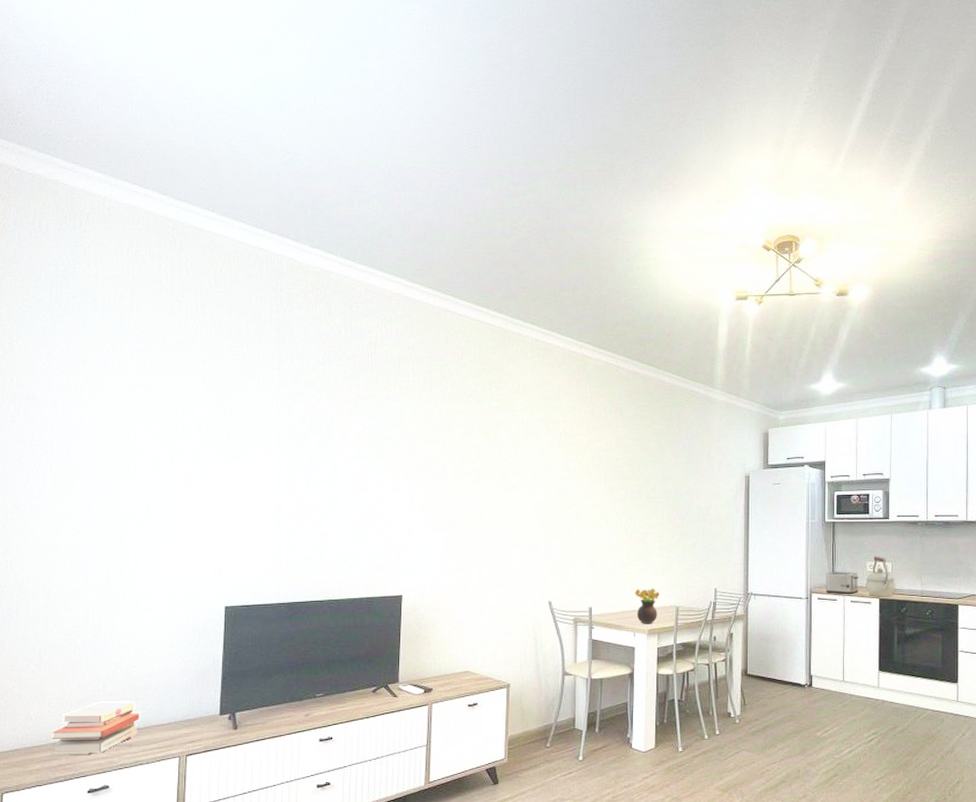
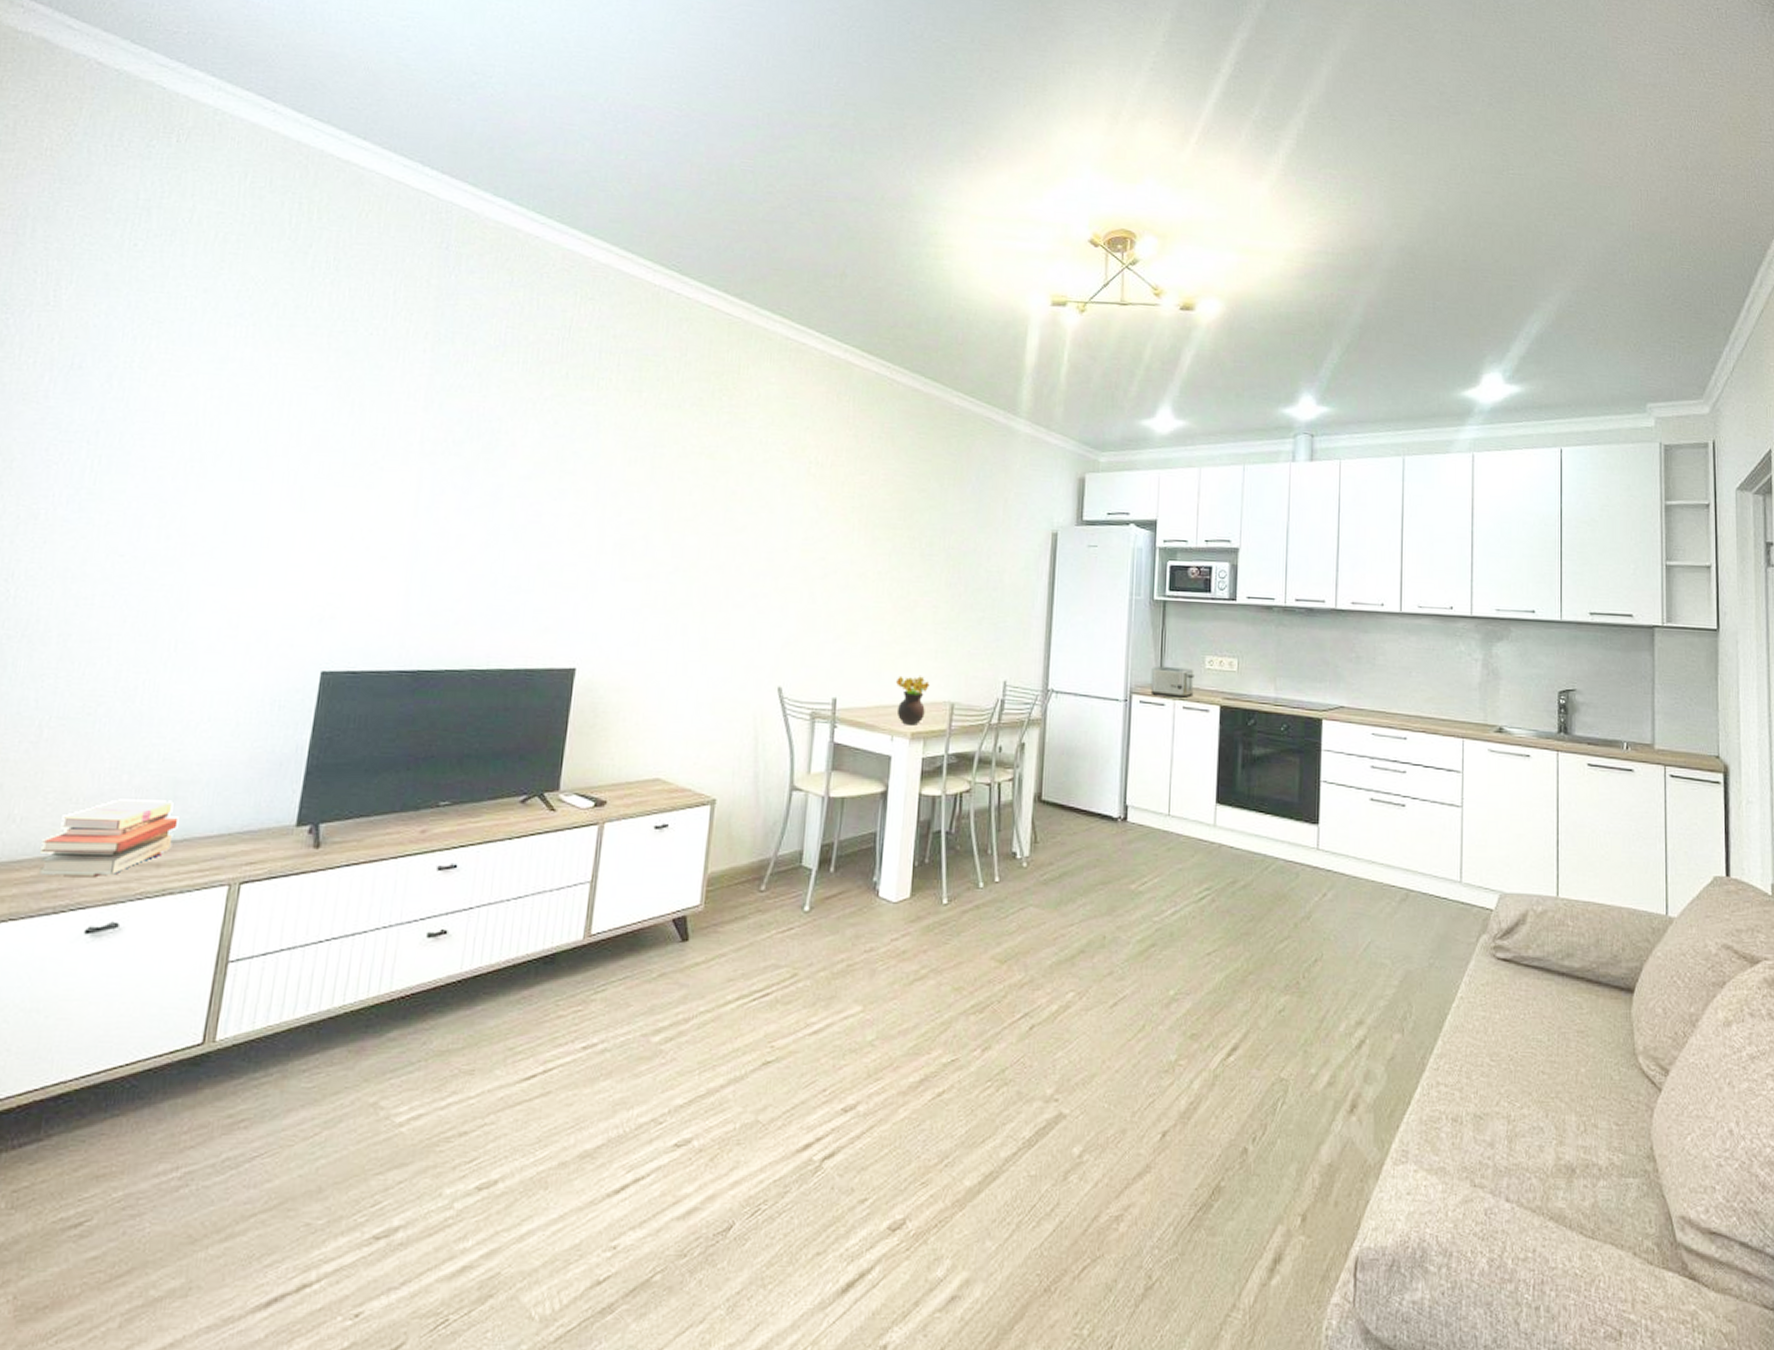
kettle: present [865,556,896,597] -> none [1203,648,1243,704]

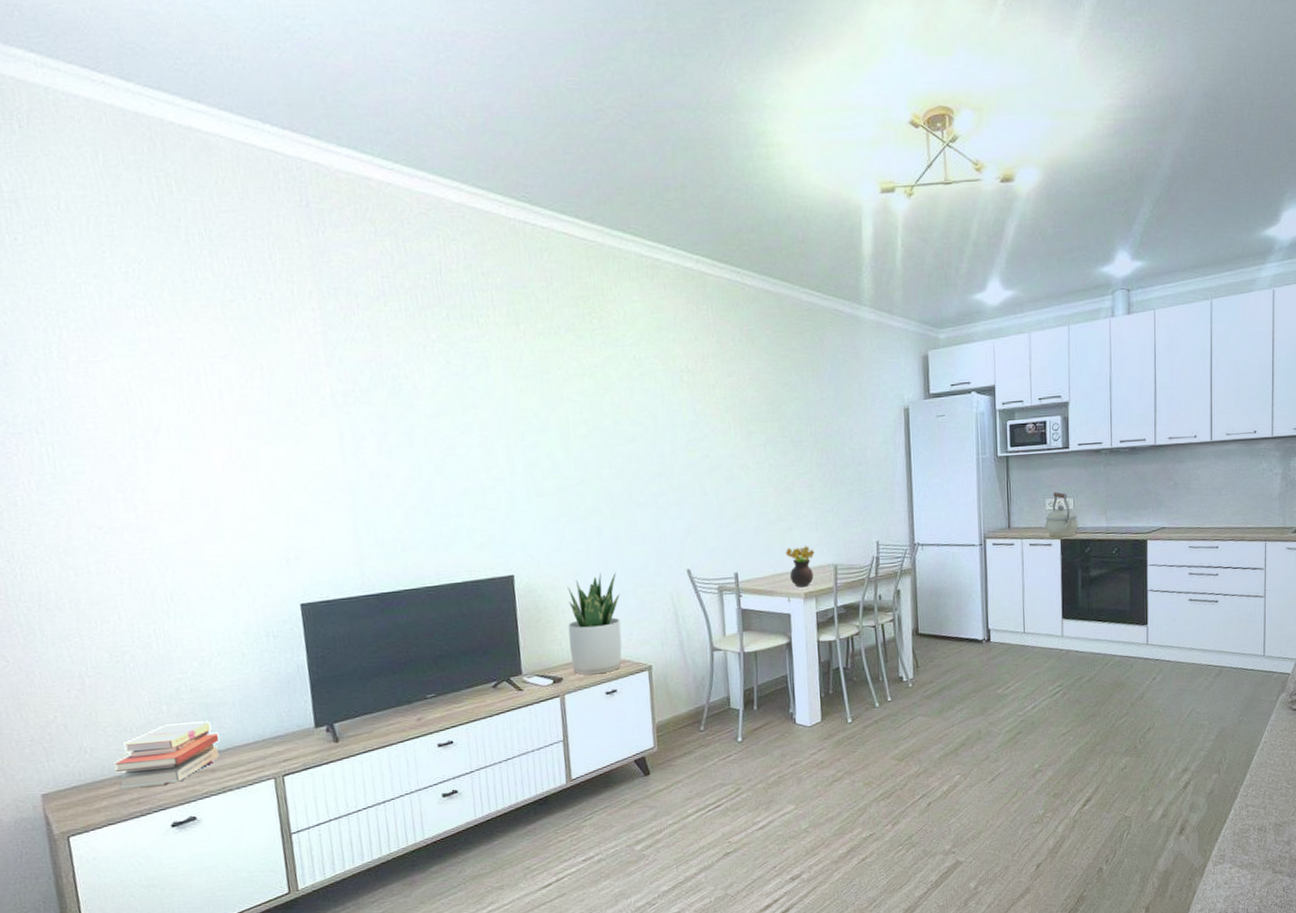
planter: none [621,678,695,803] -> present [567,571,622,676]
toaster: present [1150,665,1194,699] -> none [1000,511,1038,538]
kettle: none [1203,648,1243,704] -> present [1045,491,1079,538]

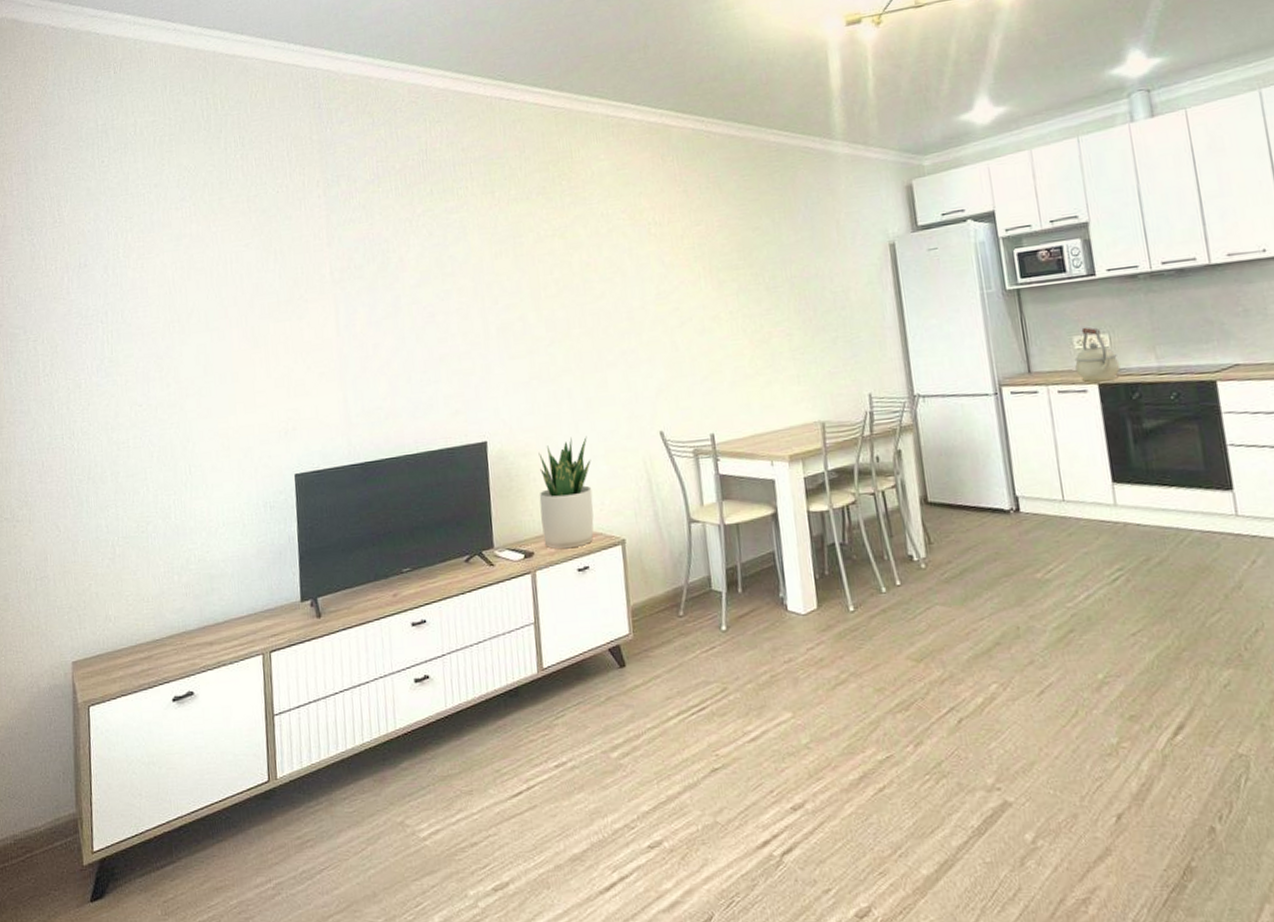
books: present [114,722,220,789] -> none [131,593,219,659]
flower arrangement: present [785,545,814,587] -> none [765,400,799,449]

